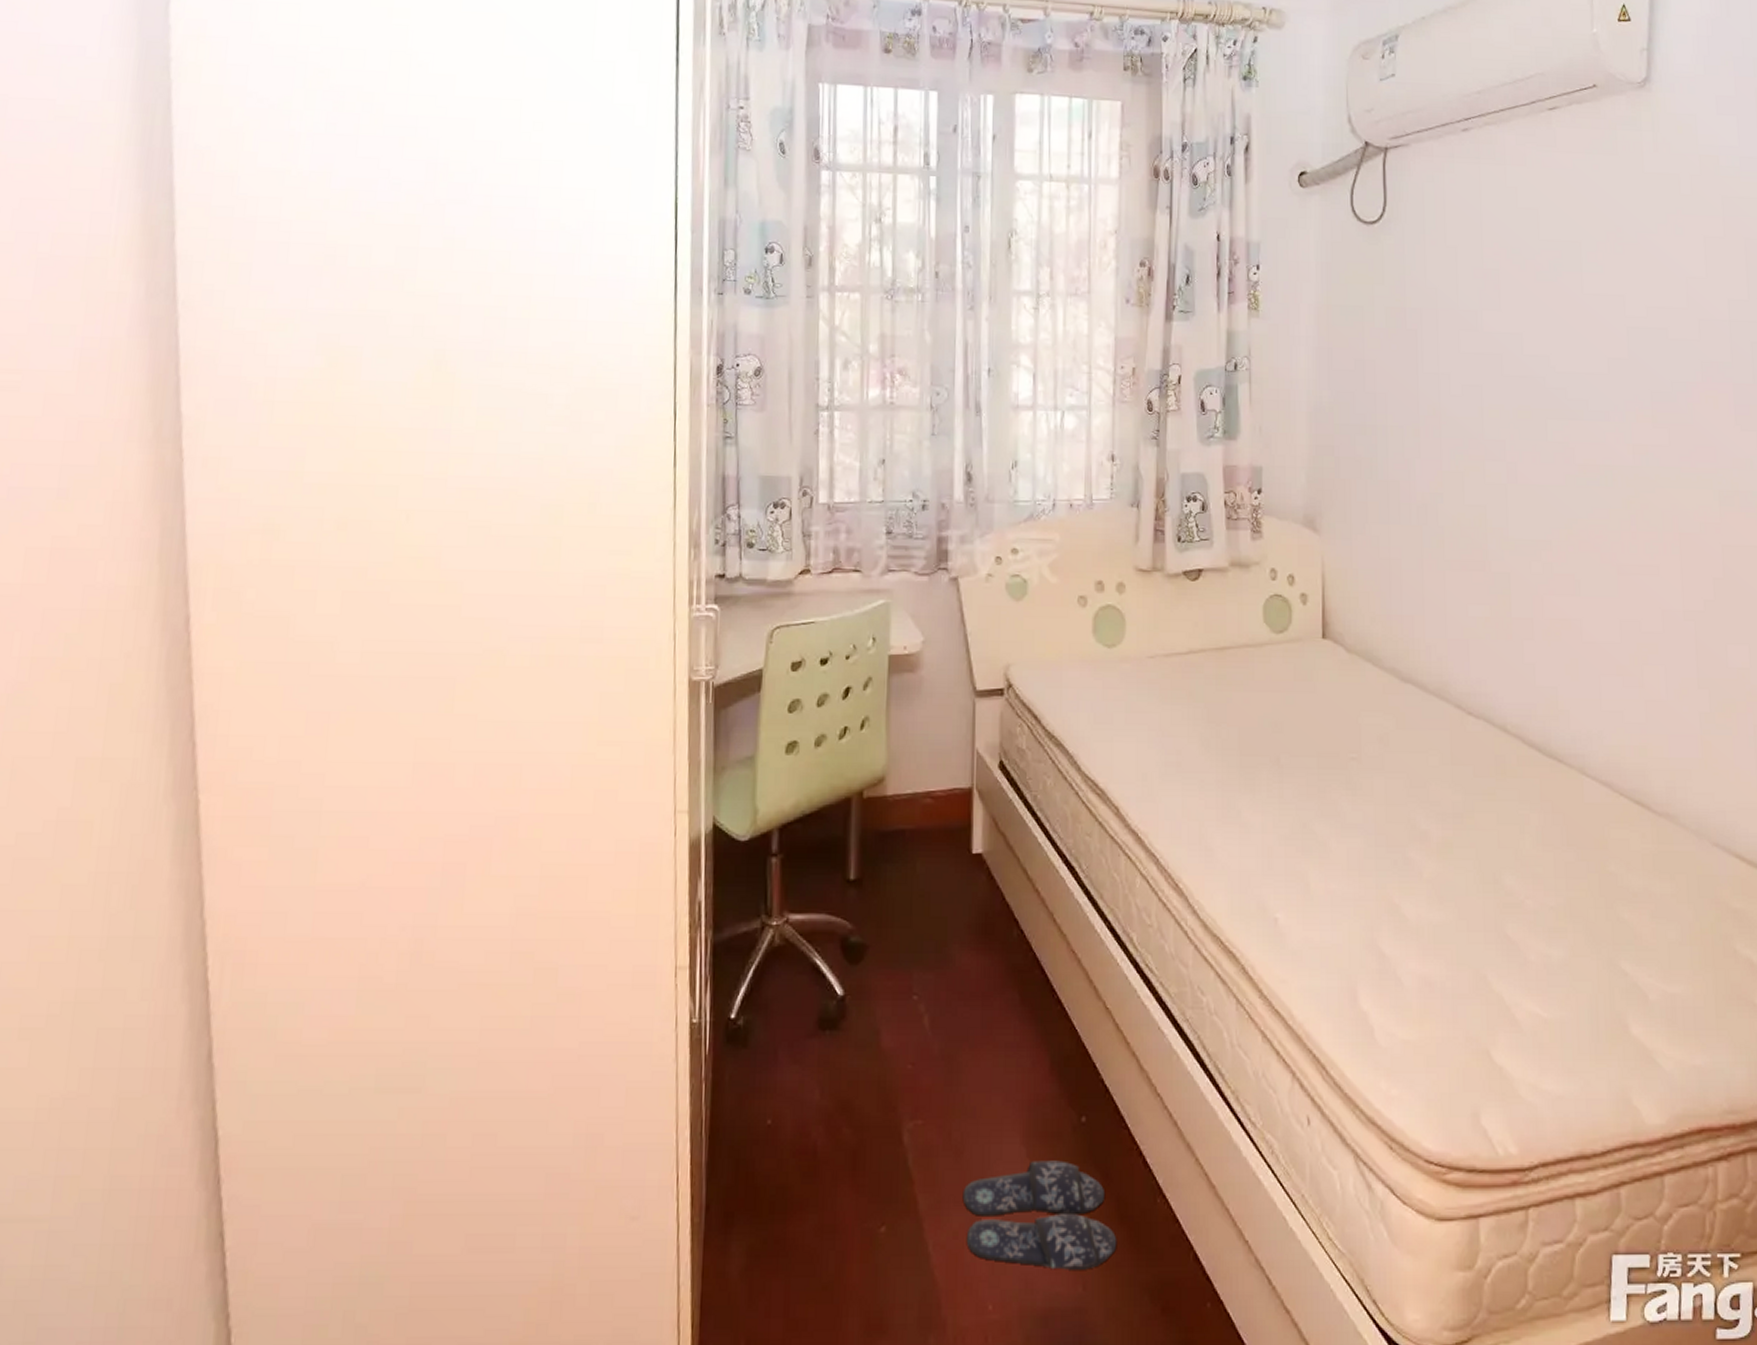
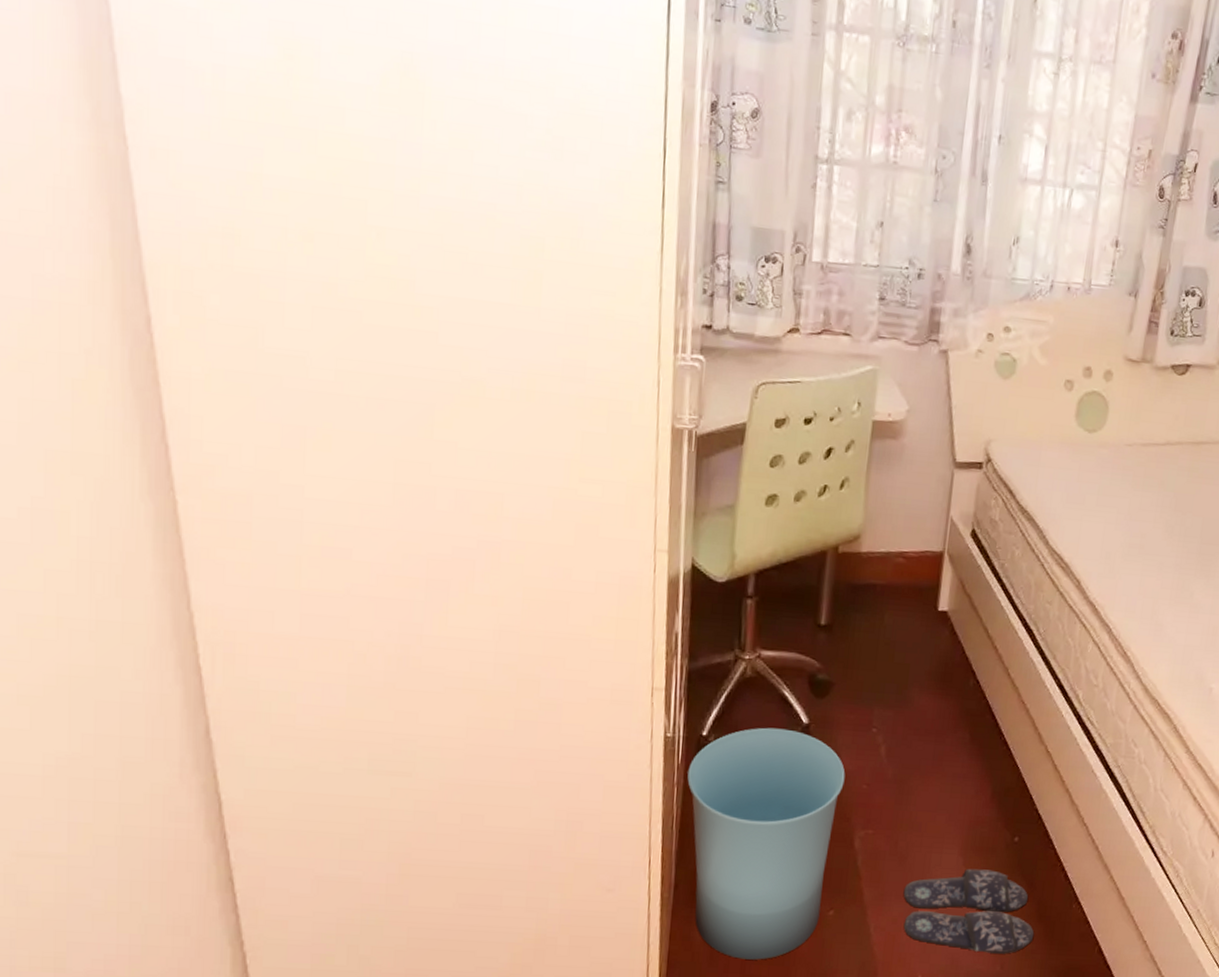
waste bin: none [716,1003,887,1298] -> present [687,727,845,960]

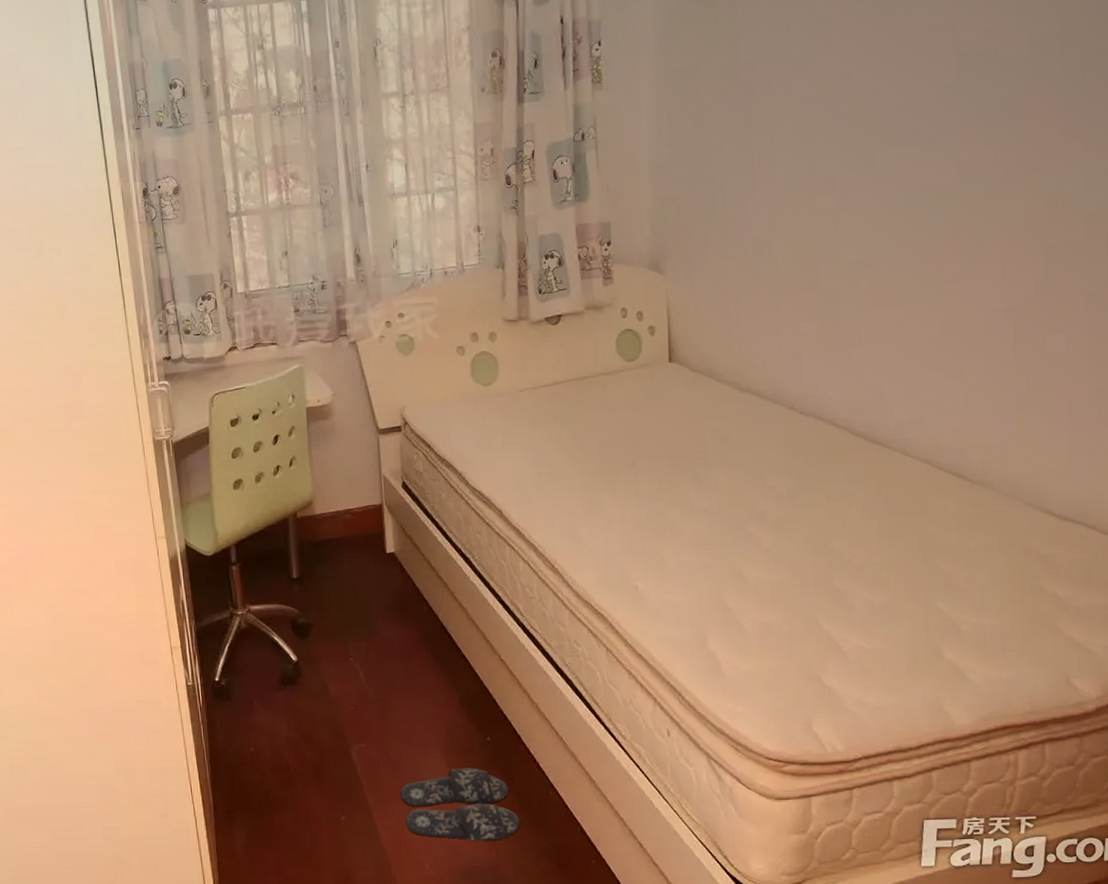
waste bin: present [687,727,845,960] -> none [209,667,335,864]

